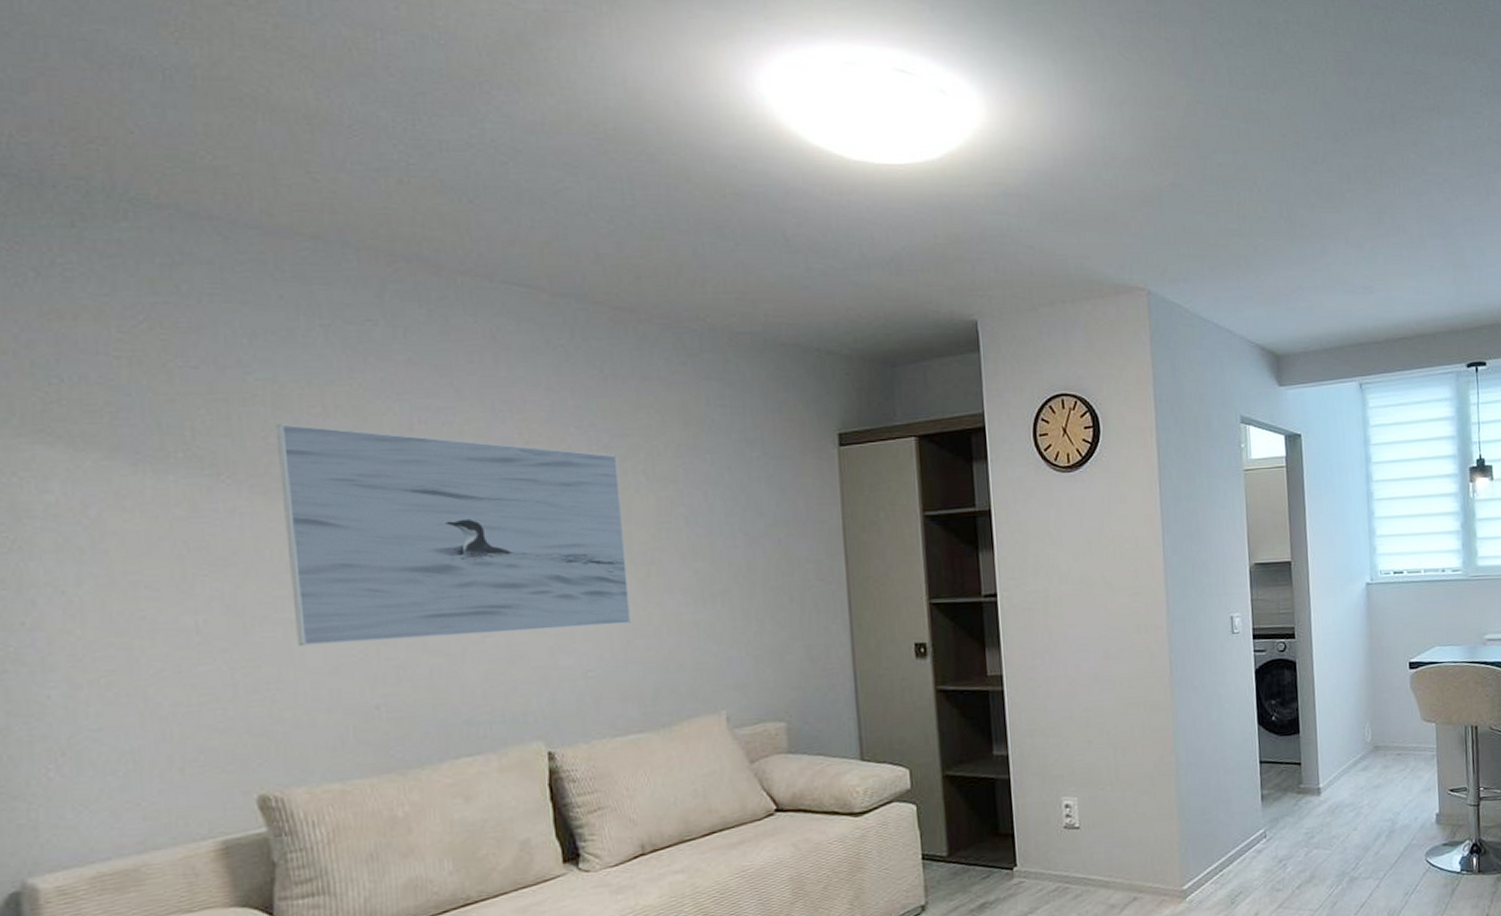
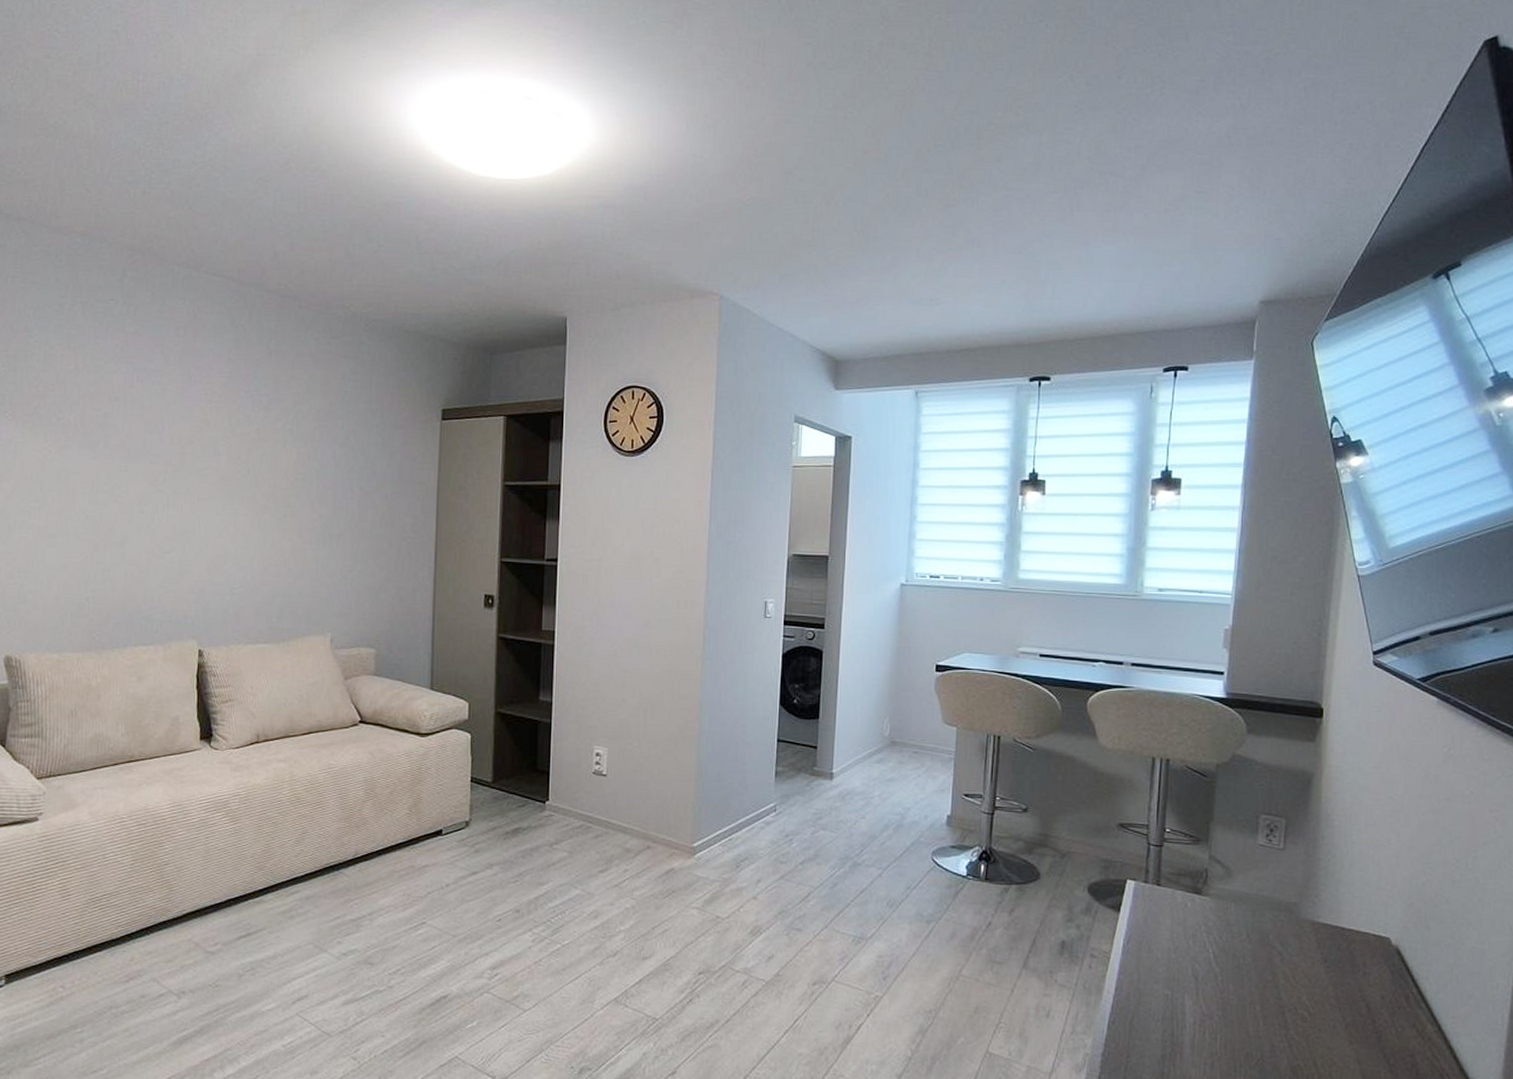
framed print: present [275,424,632,647] -> none [41,376,272,553]

